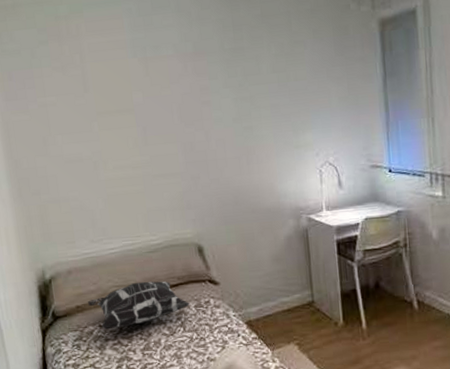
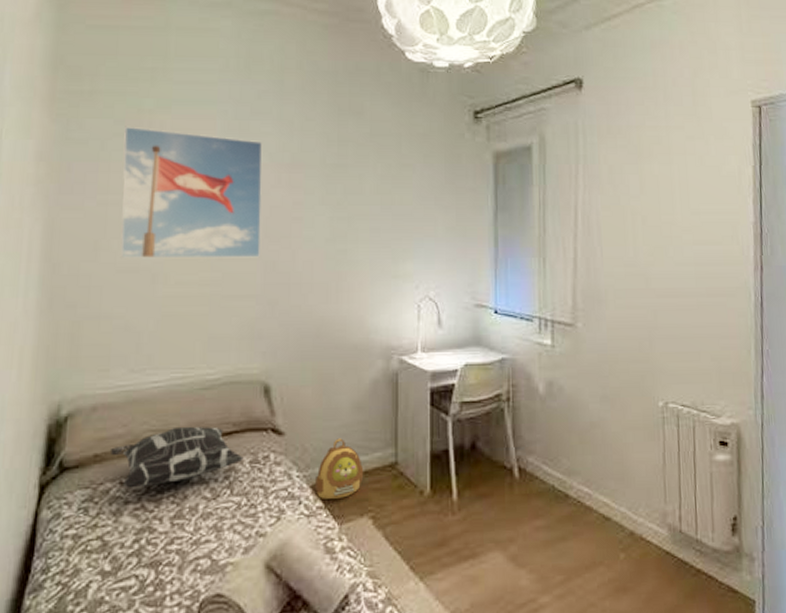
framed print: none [47,33,179,150] -> present [120,126,263,259]
backpack: none [249,284,288,332] -> present [316,438,364,499]

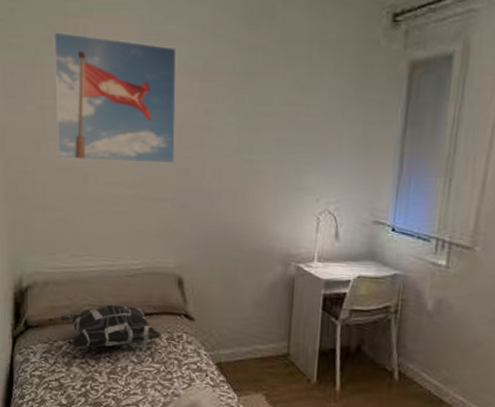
backpack: present [316,438,364,499] -> none [219,328,260,377]

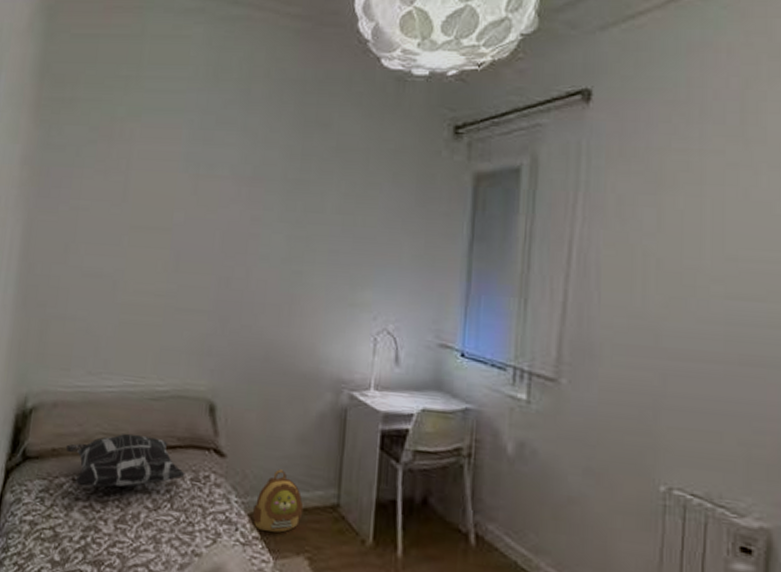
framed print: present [54,31,177,164] -> none [87,133,226,273]
backpack: none [219,328,260,377] -> present [253,469,304,533]

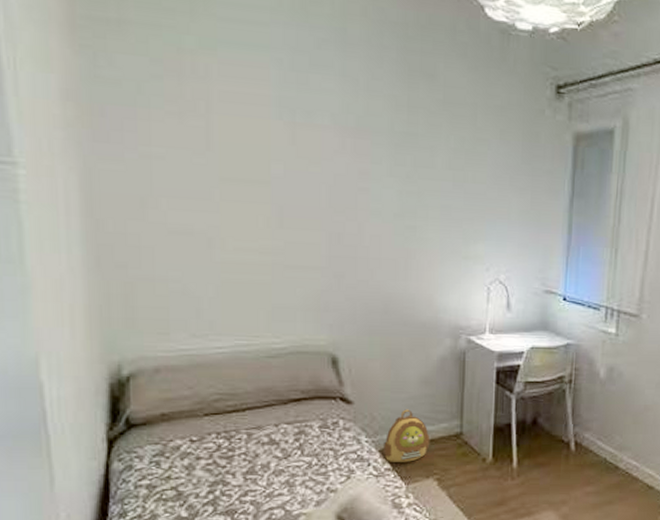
decorative pillow: present [65,433,185,488] -> none [177,391,313,446]

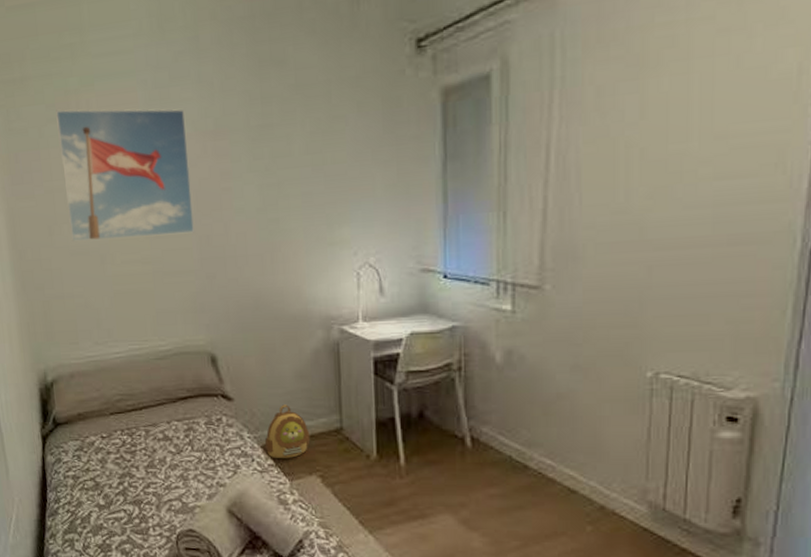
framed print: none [163,67,324,229] -> present [56,109,194,241]

